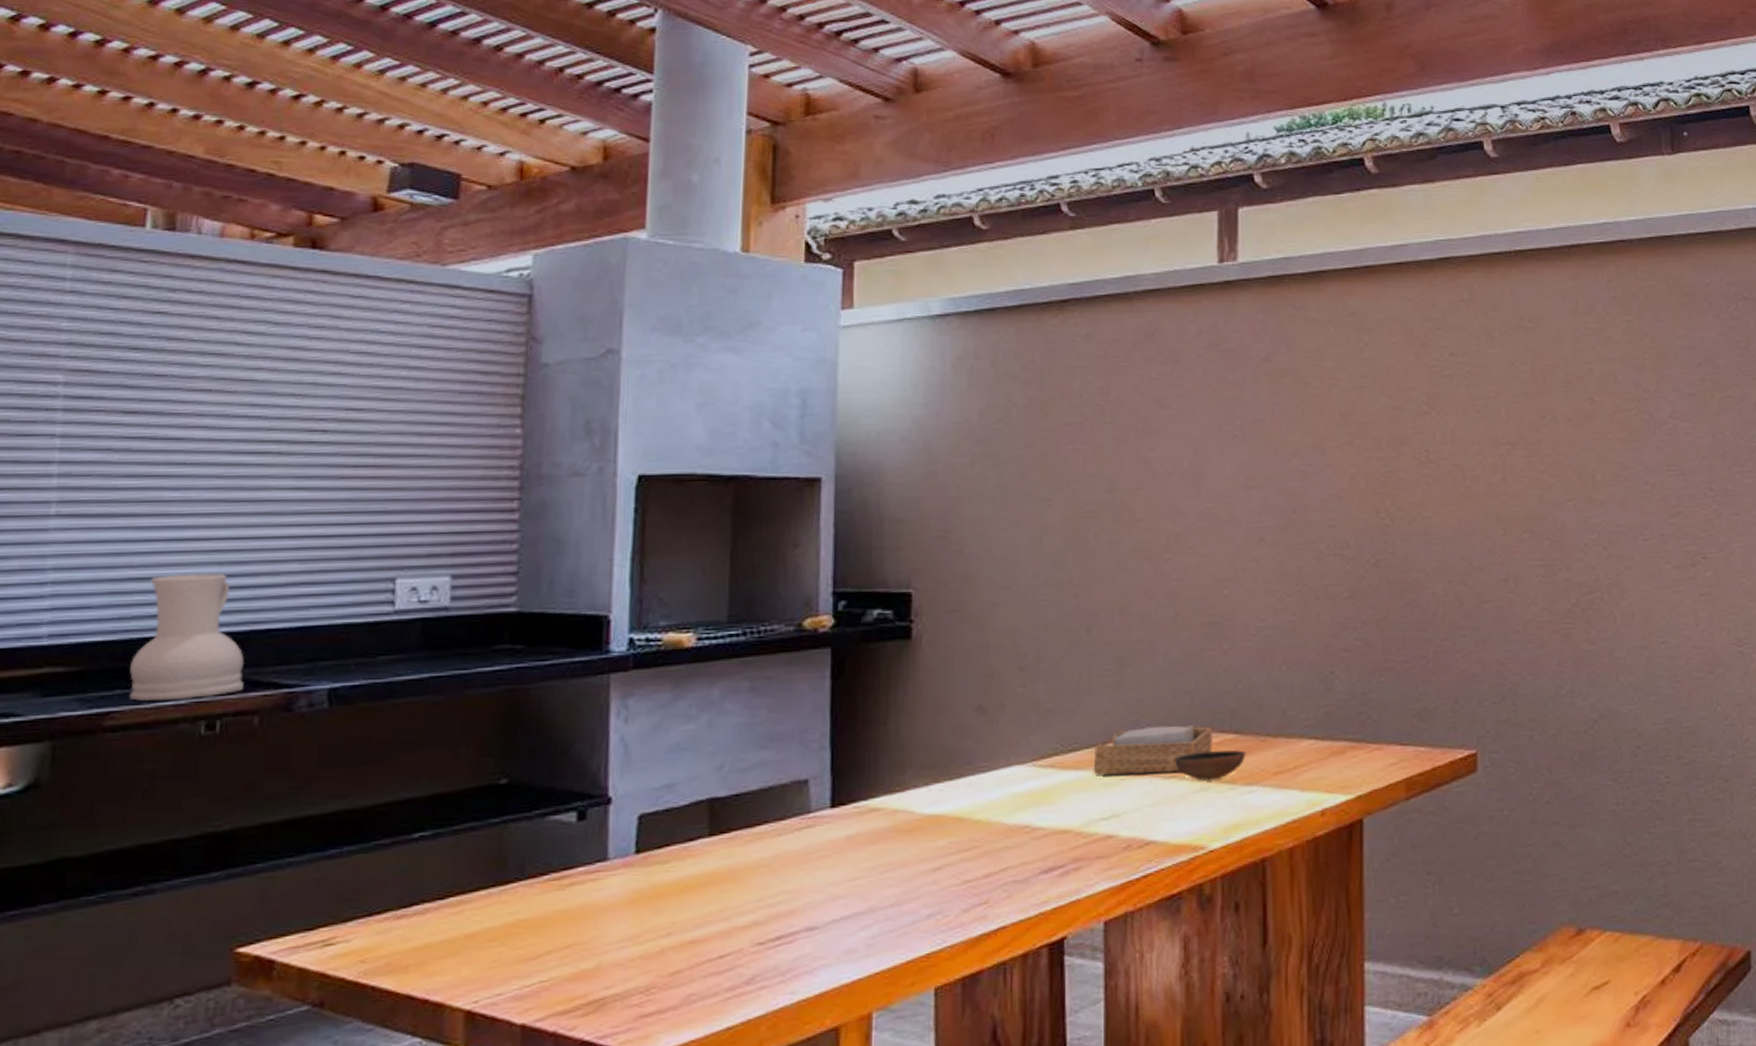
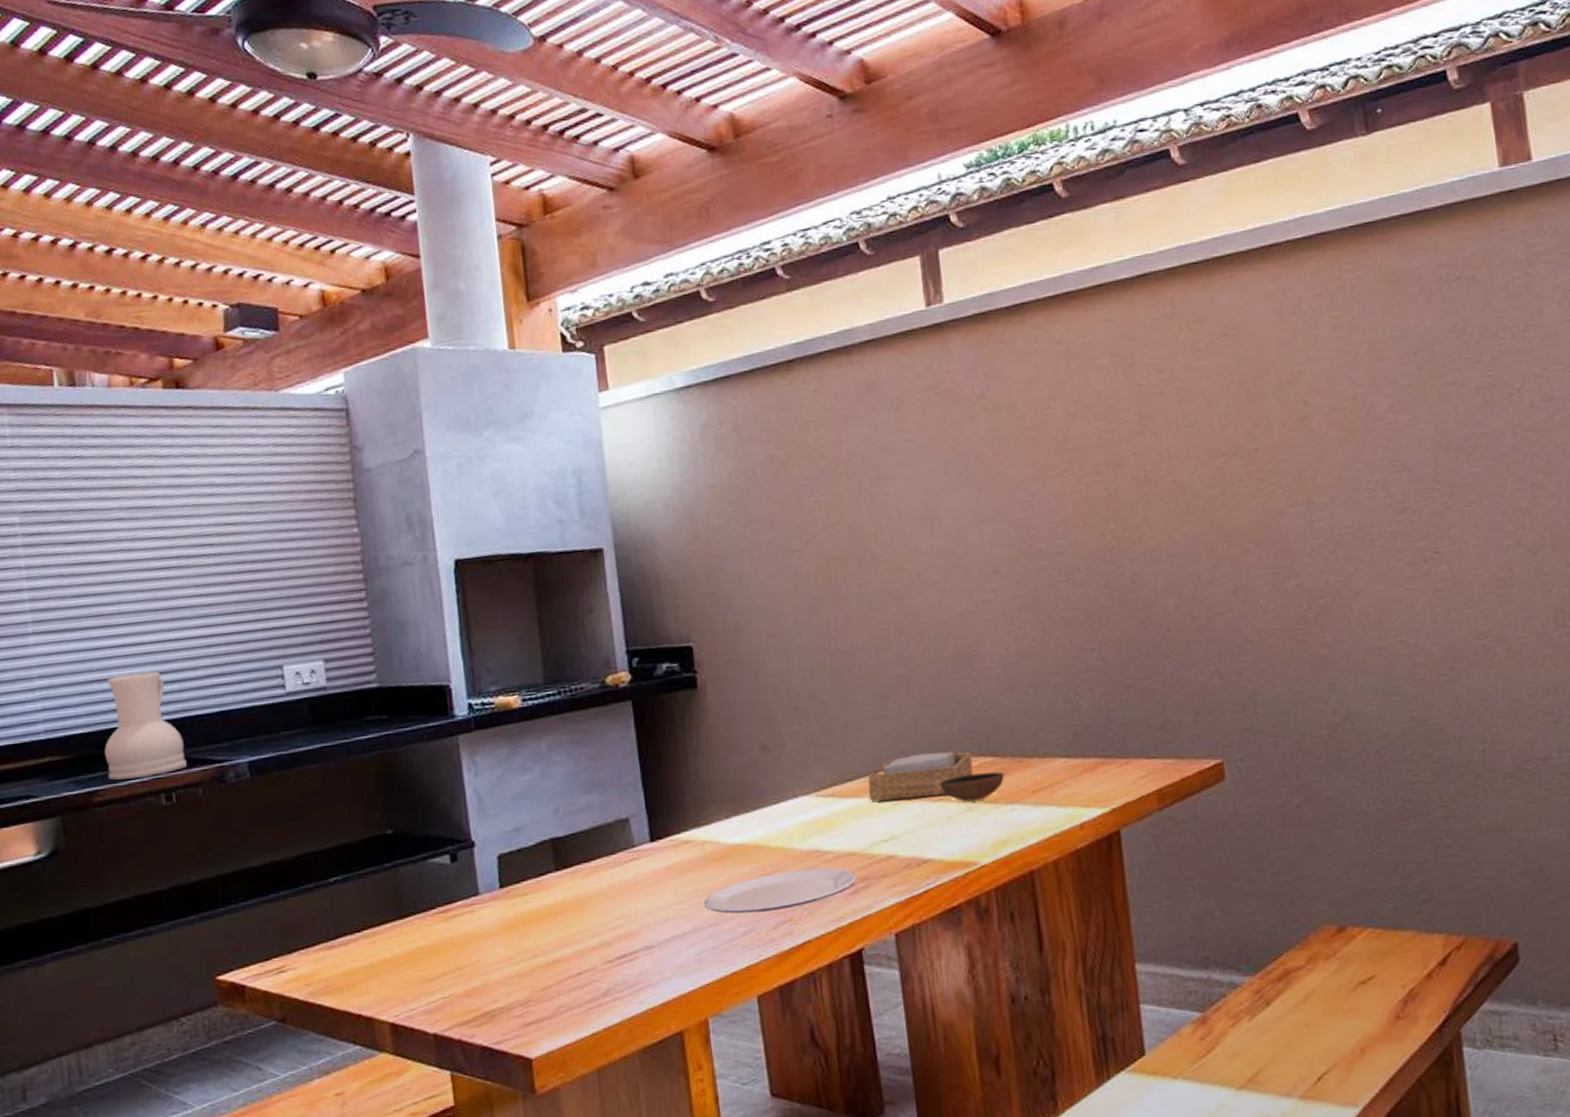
plate: none [885,845,1069,893] -> present [703,868,858,914]

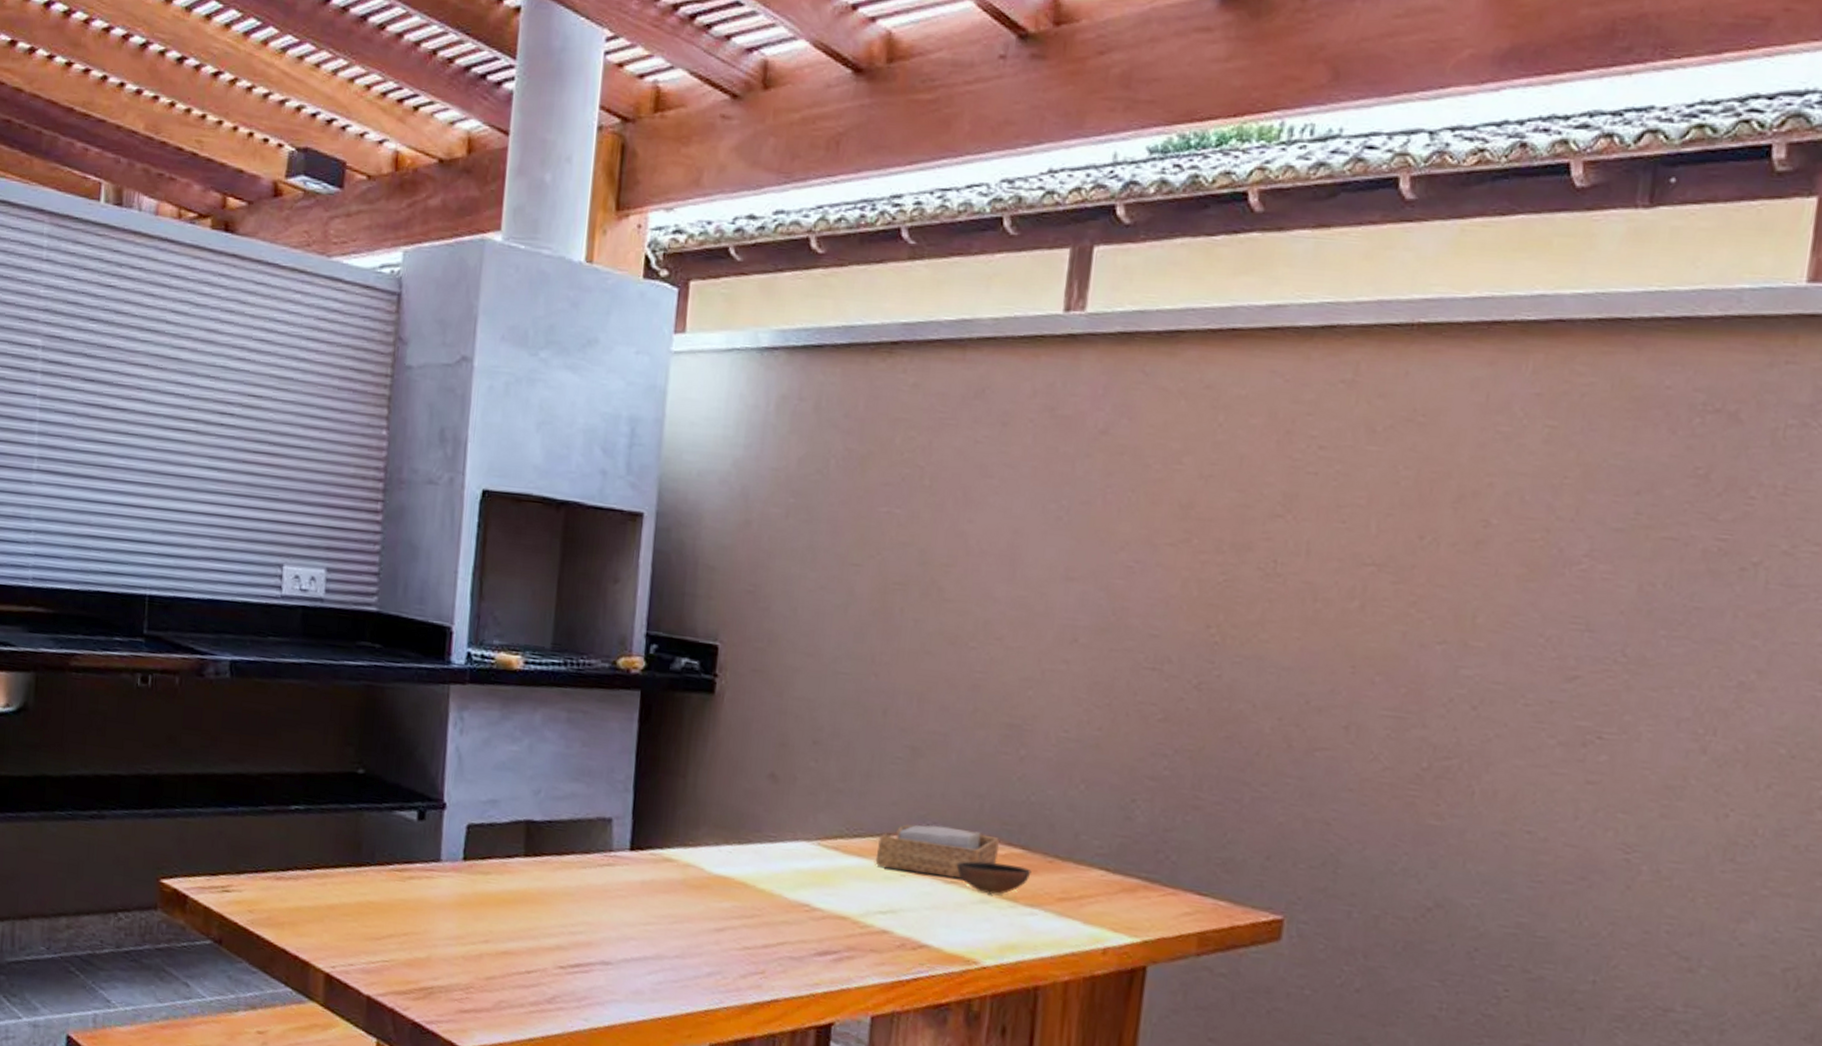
vase: present [104,671,187,781] -> none [88,536,169,653]
plate: present [703,868,858,914] -> none [673,917,844,960]

